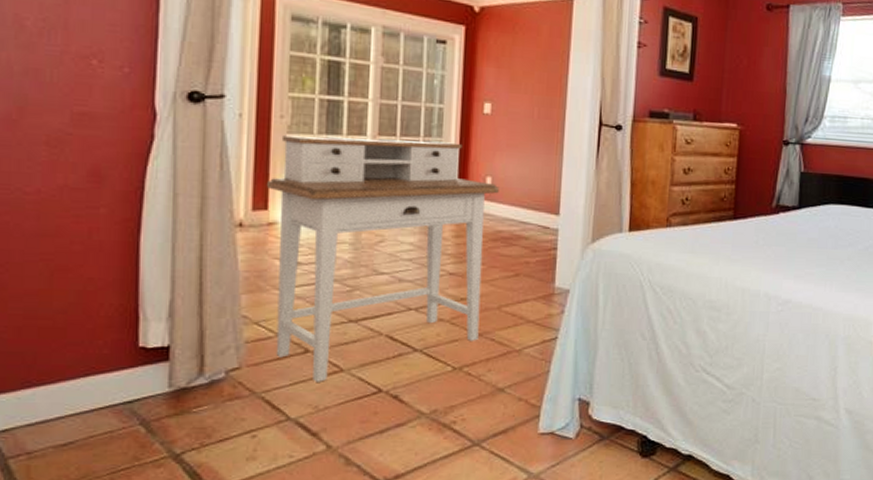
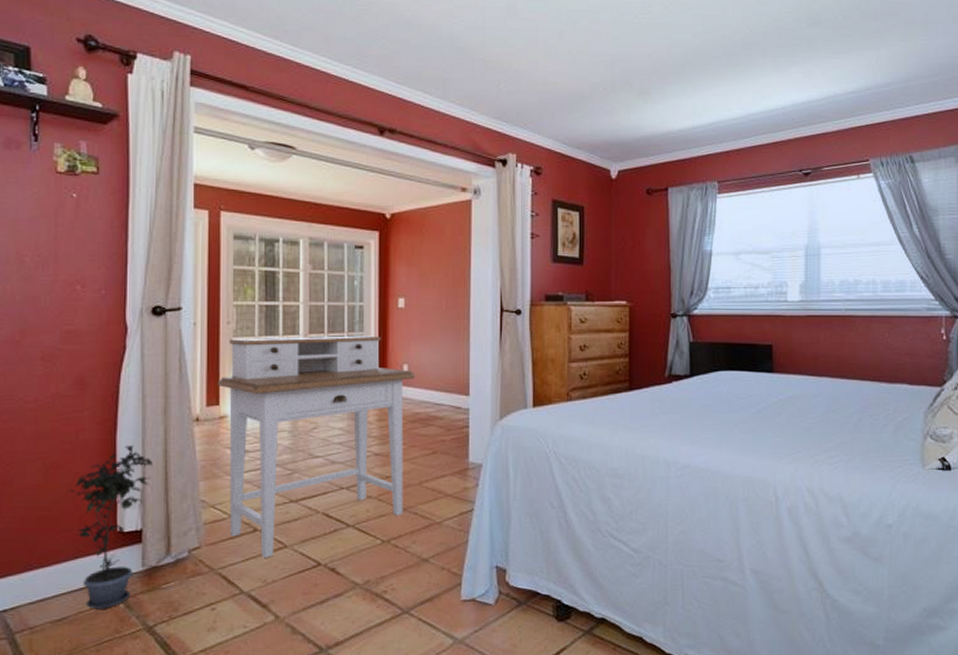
potted plant: none [75,250,184,434] -> present [66,445,153,609]

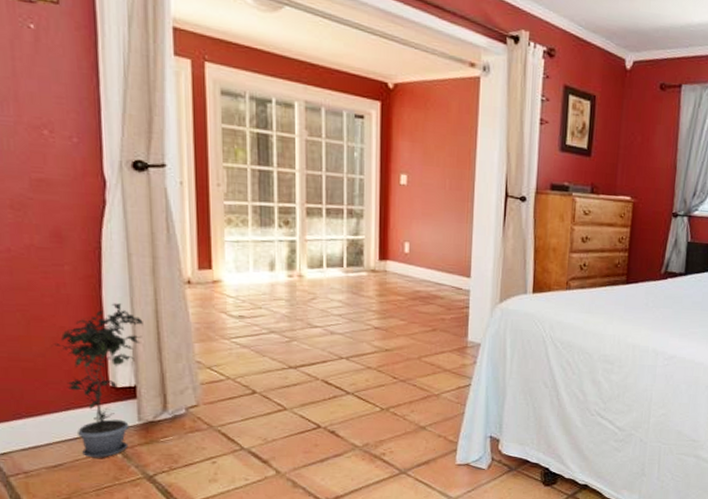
desk: present [218,335,415,558] -> none [210,202,416,419]

